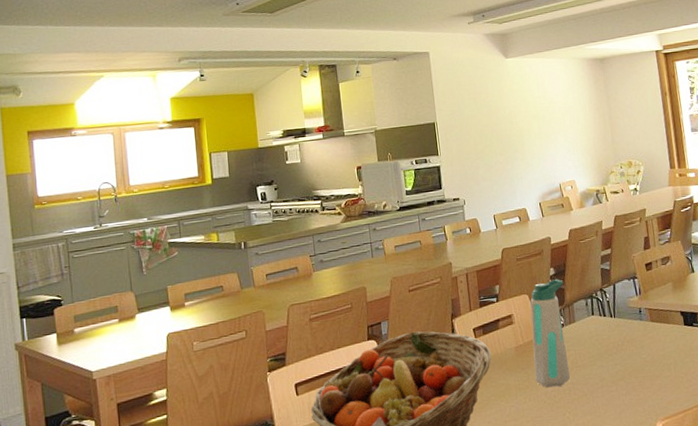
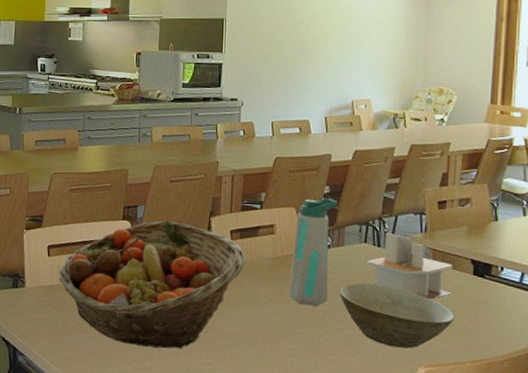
bowl: none [578,351,677,409] -> present [339,283,455,349]
napkin holder: none [597,301,670,357] -> present [367,233,453,300]

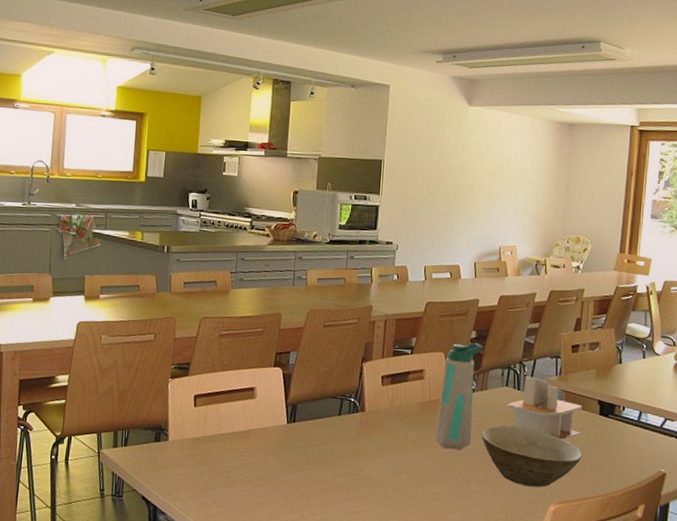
fruit basket: present [59,220,246,349] -> none [205,367,395,499]

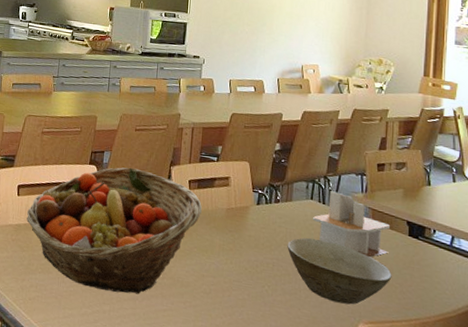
fruit basket: none [205,367,395,499] -> present [26,167,202,295]
water bottle: present [435,342,484,450] -> none [241,154,288,259]

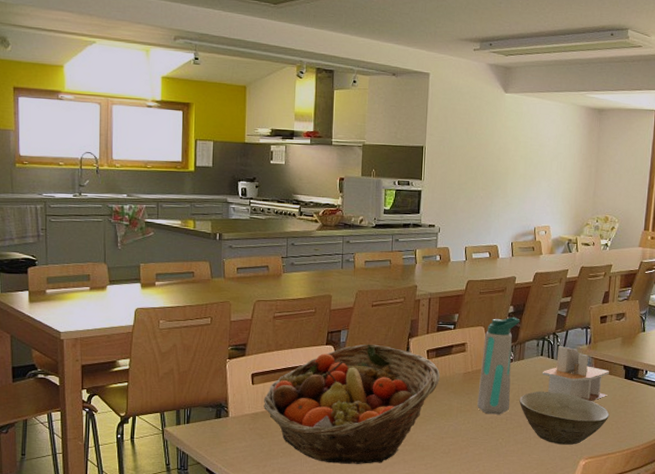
water bottle: none [241,154,288,259] -> present [477,316,520,415]

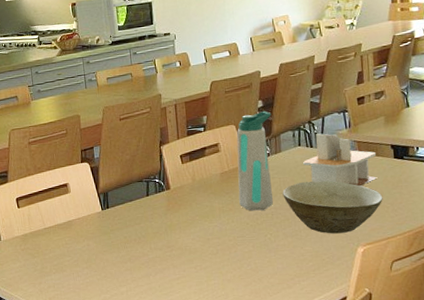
fruit basket: present [264,344,440,464] -> none [30,156,197,275]

